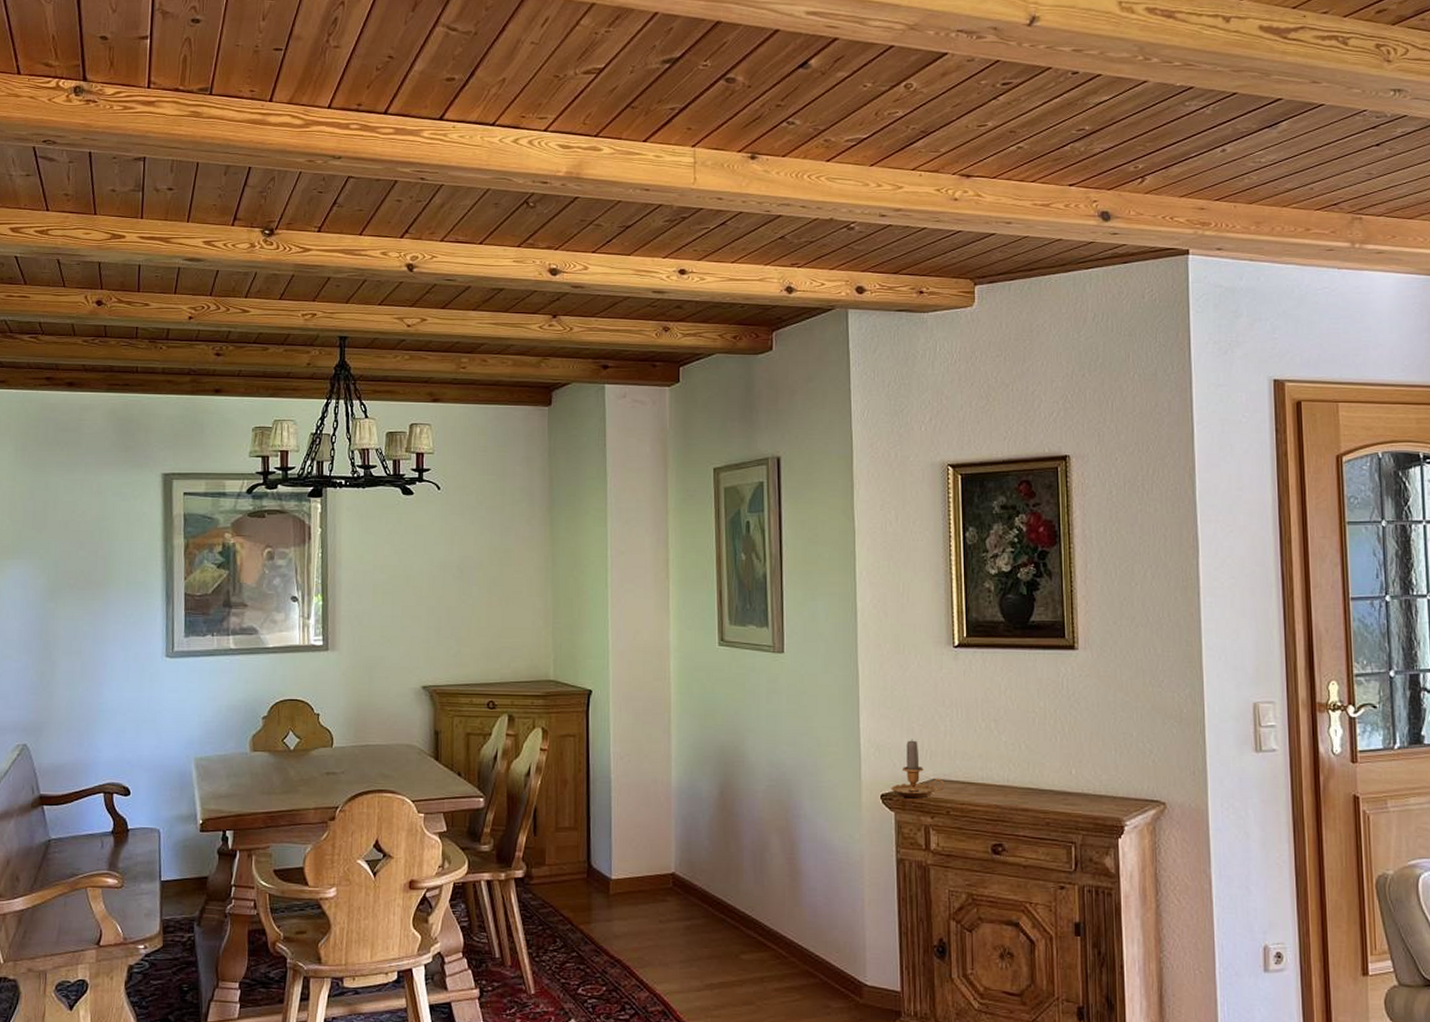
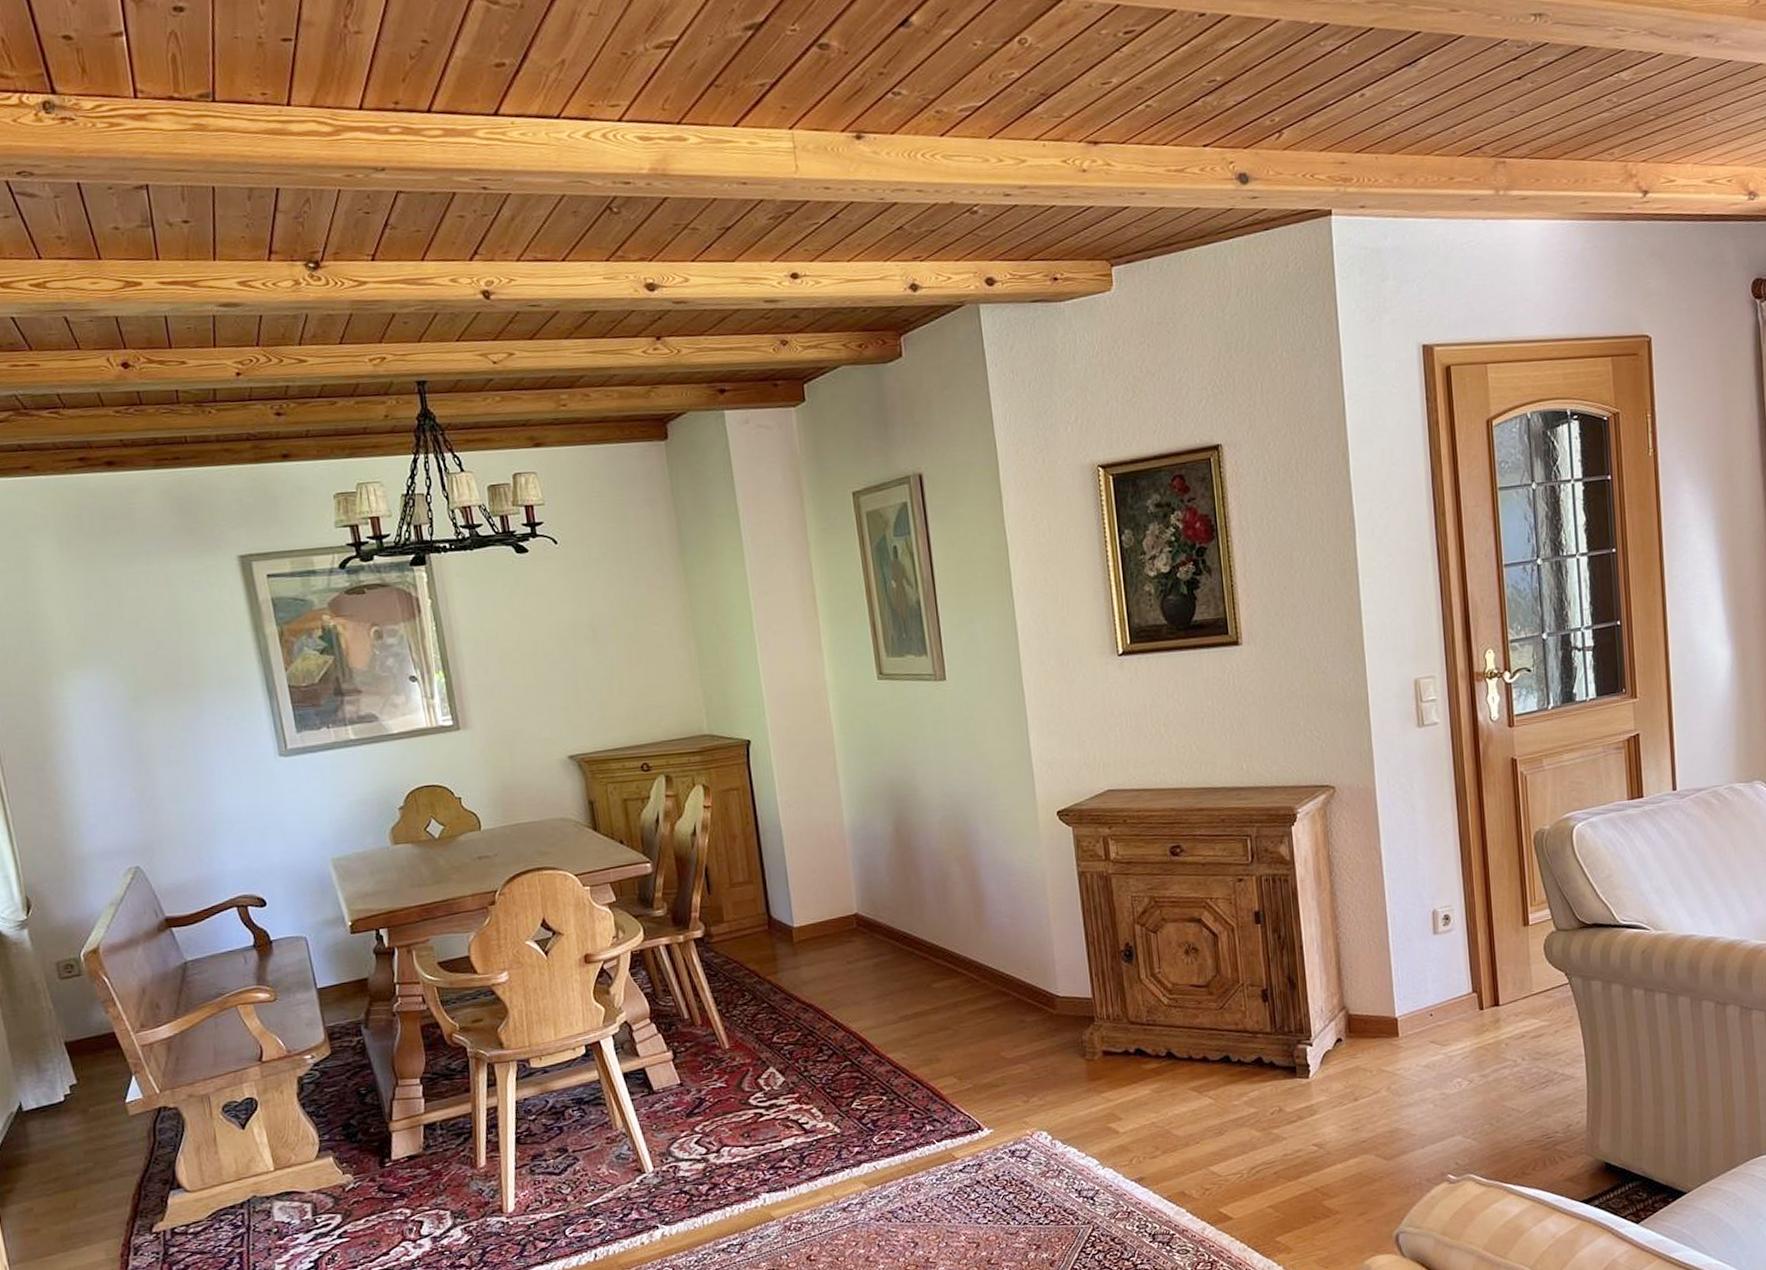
candlestick: present [891,739,945,799] -> none [1066,752,1120,812]

